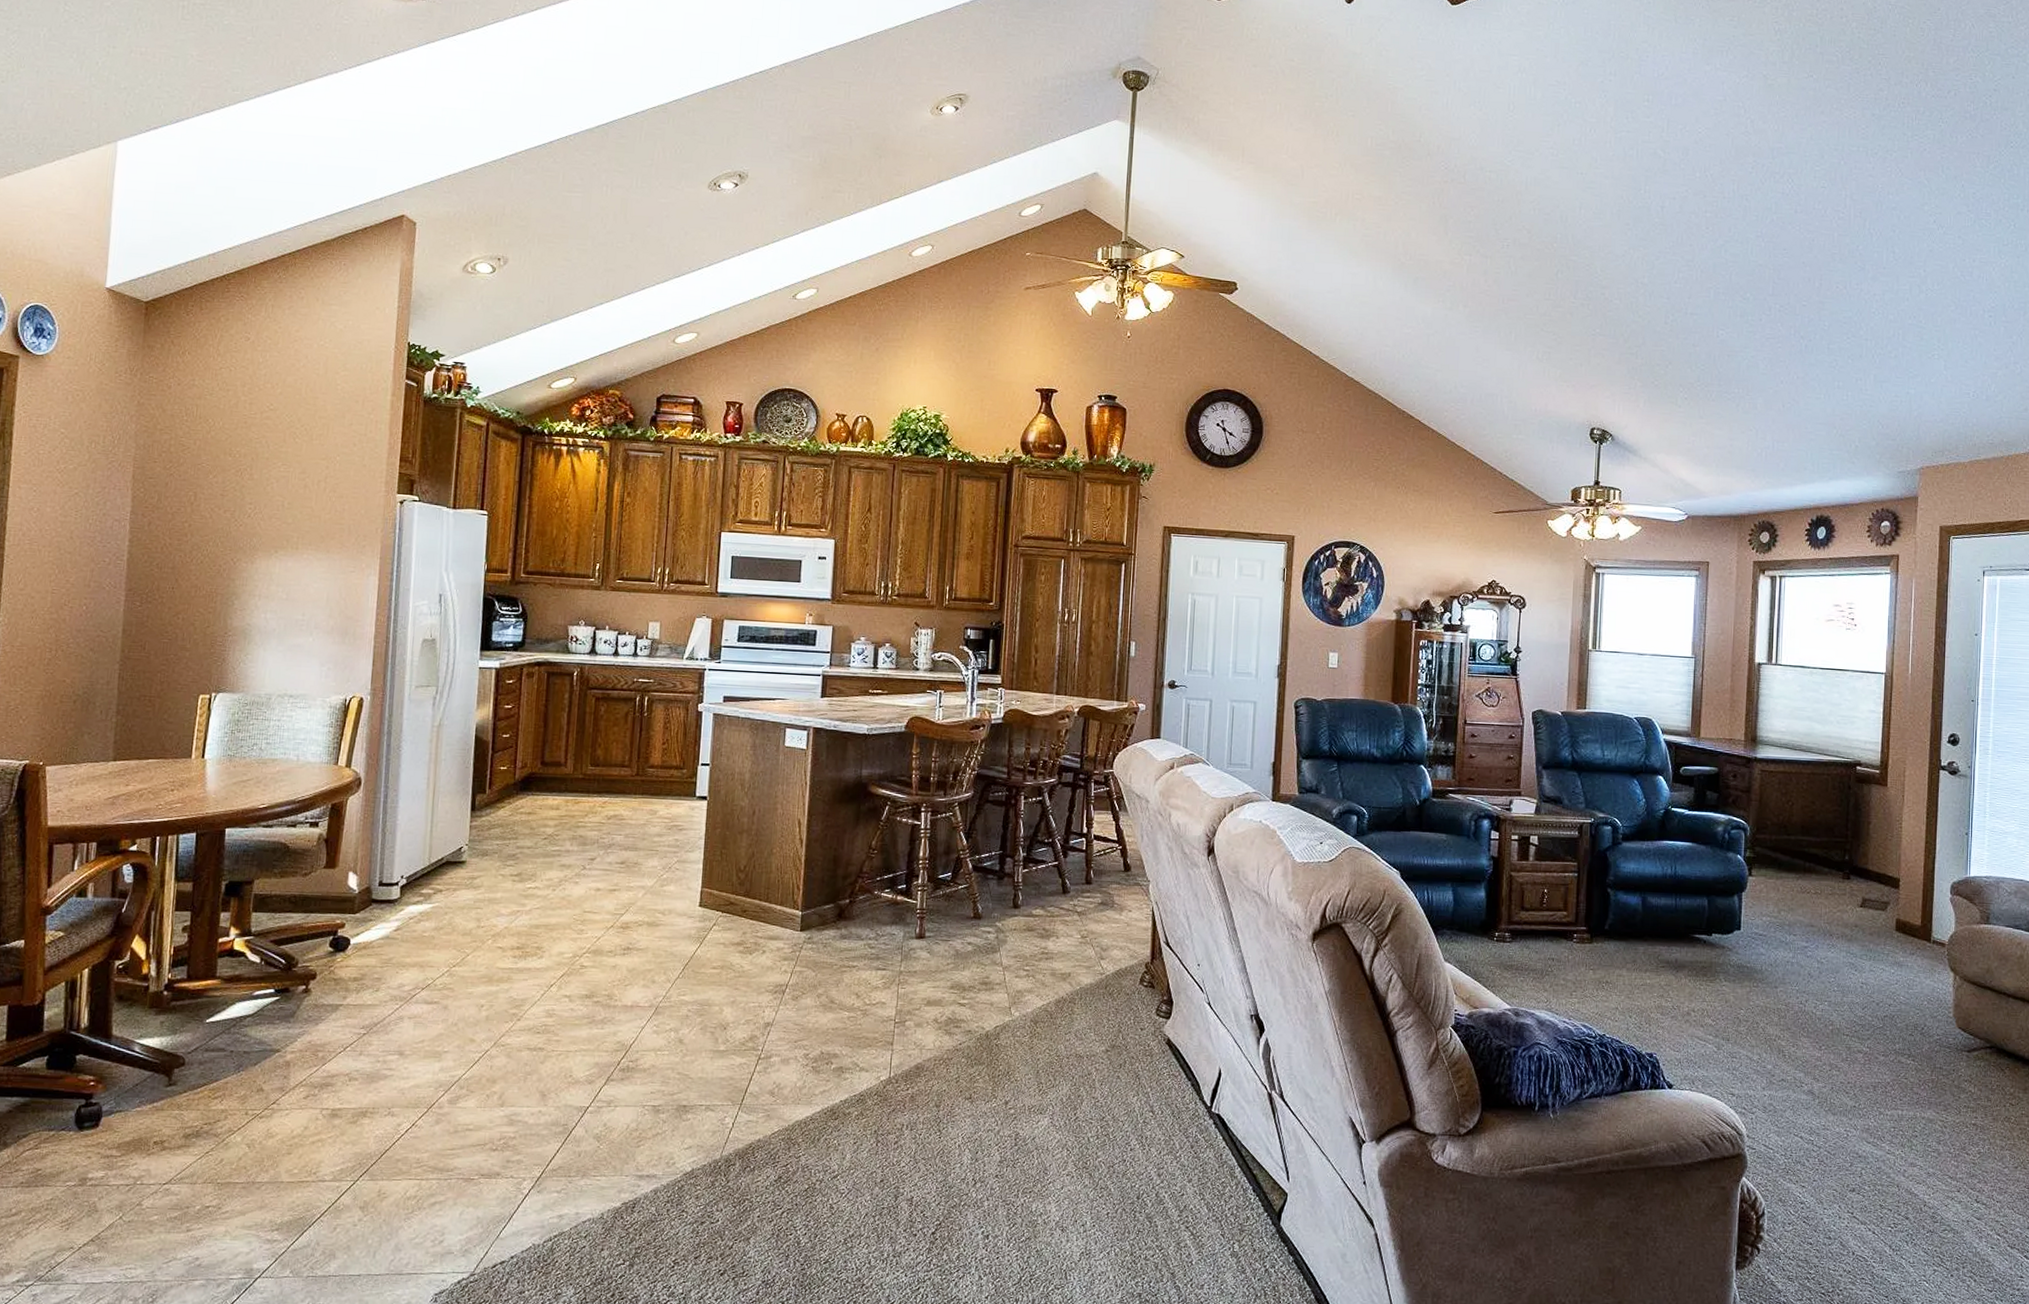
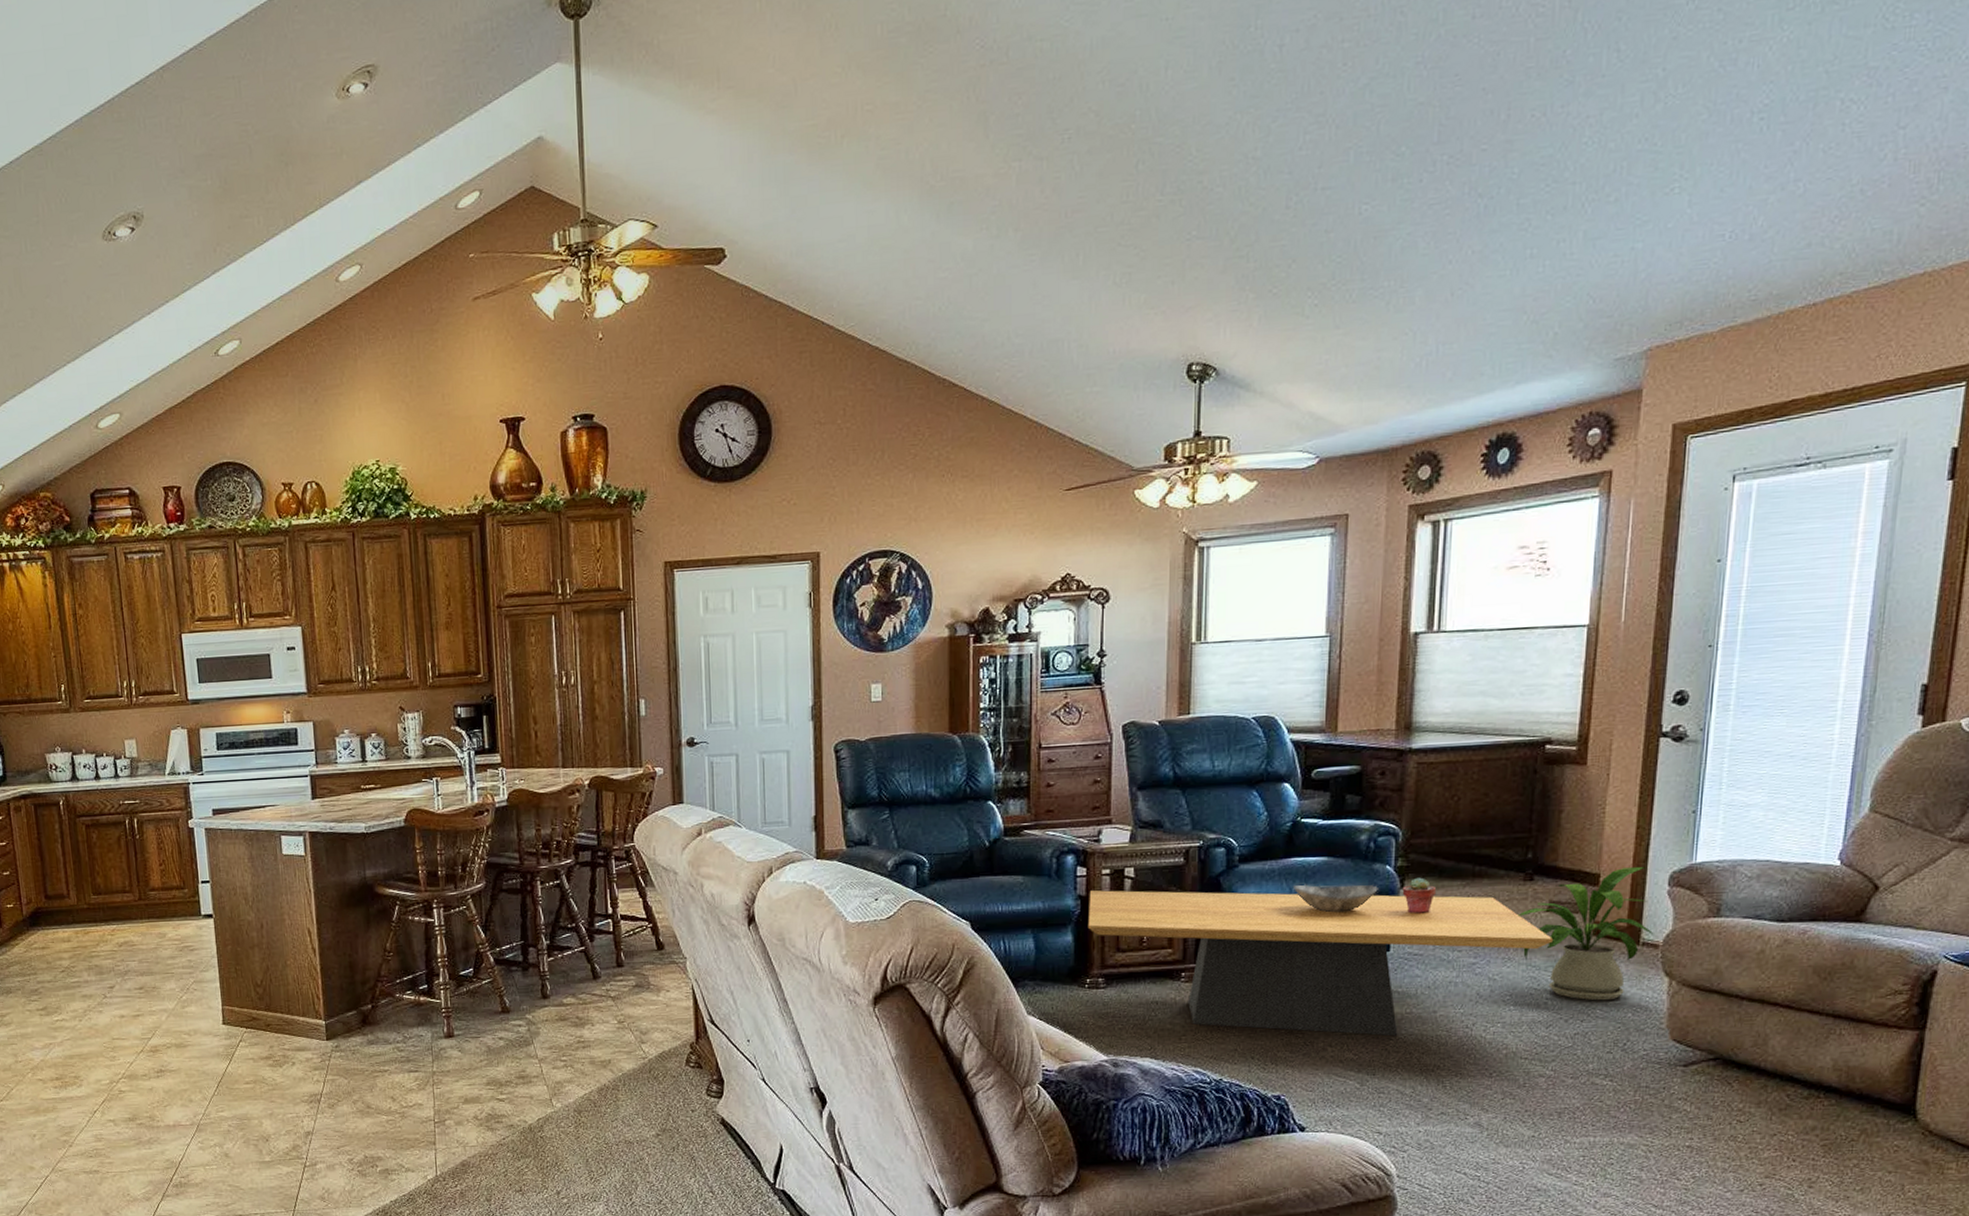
coffee table: none [1498,853,1867,1007] -> present [1087,890,1554,1036]
decorative bowl: none [1664,864,1732,893] -> present [1292,884,1378,913]
potted succulent: none [1750,868,1777,899] -> present [1402,877,1437,914]
house plant: none [1838,875,1941,989] -> present [1517,866,1654,1001]

